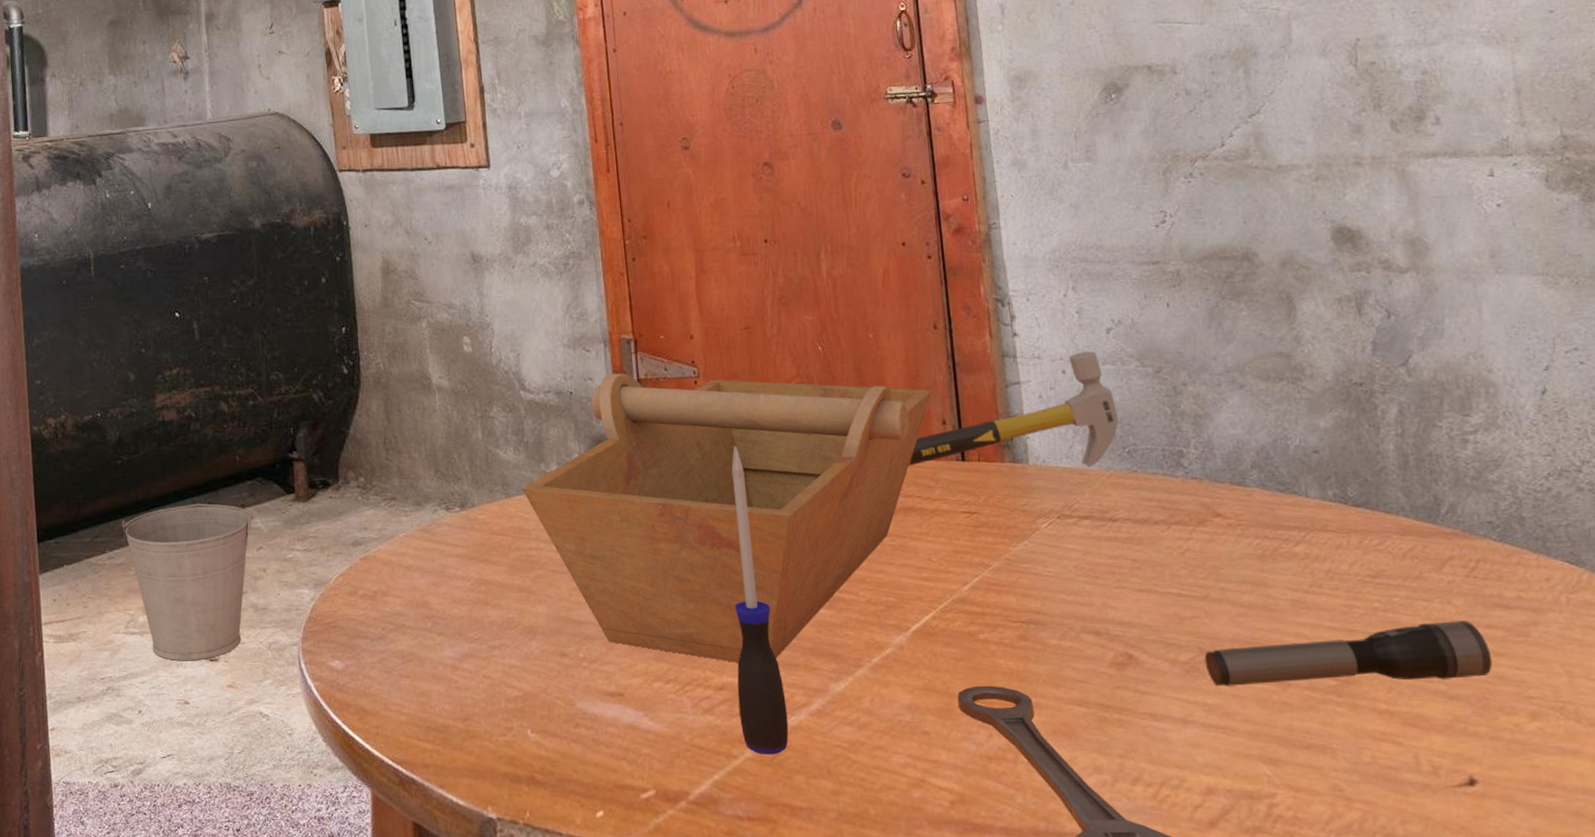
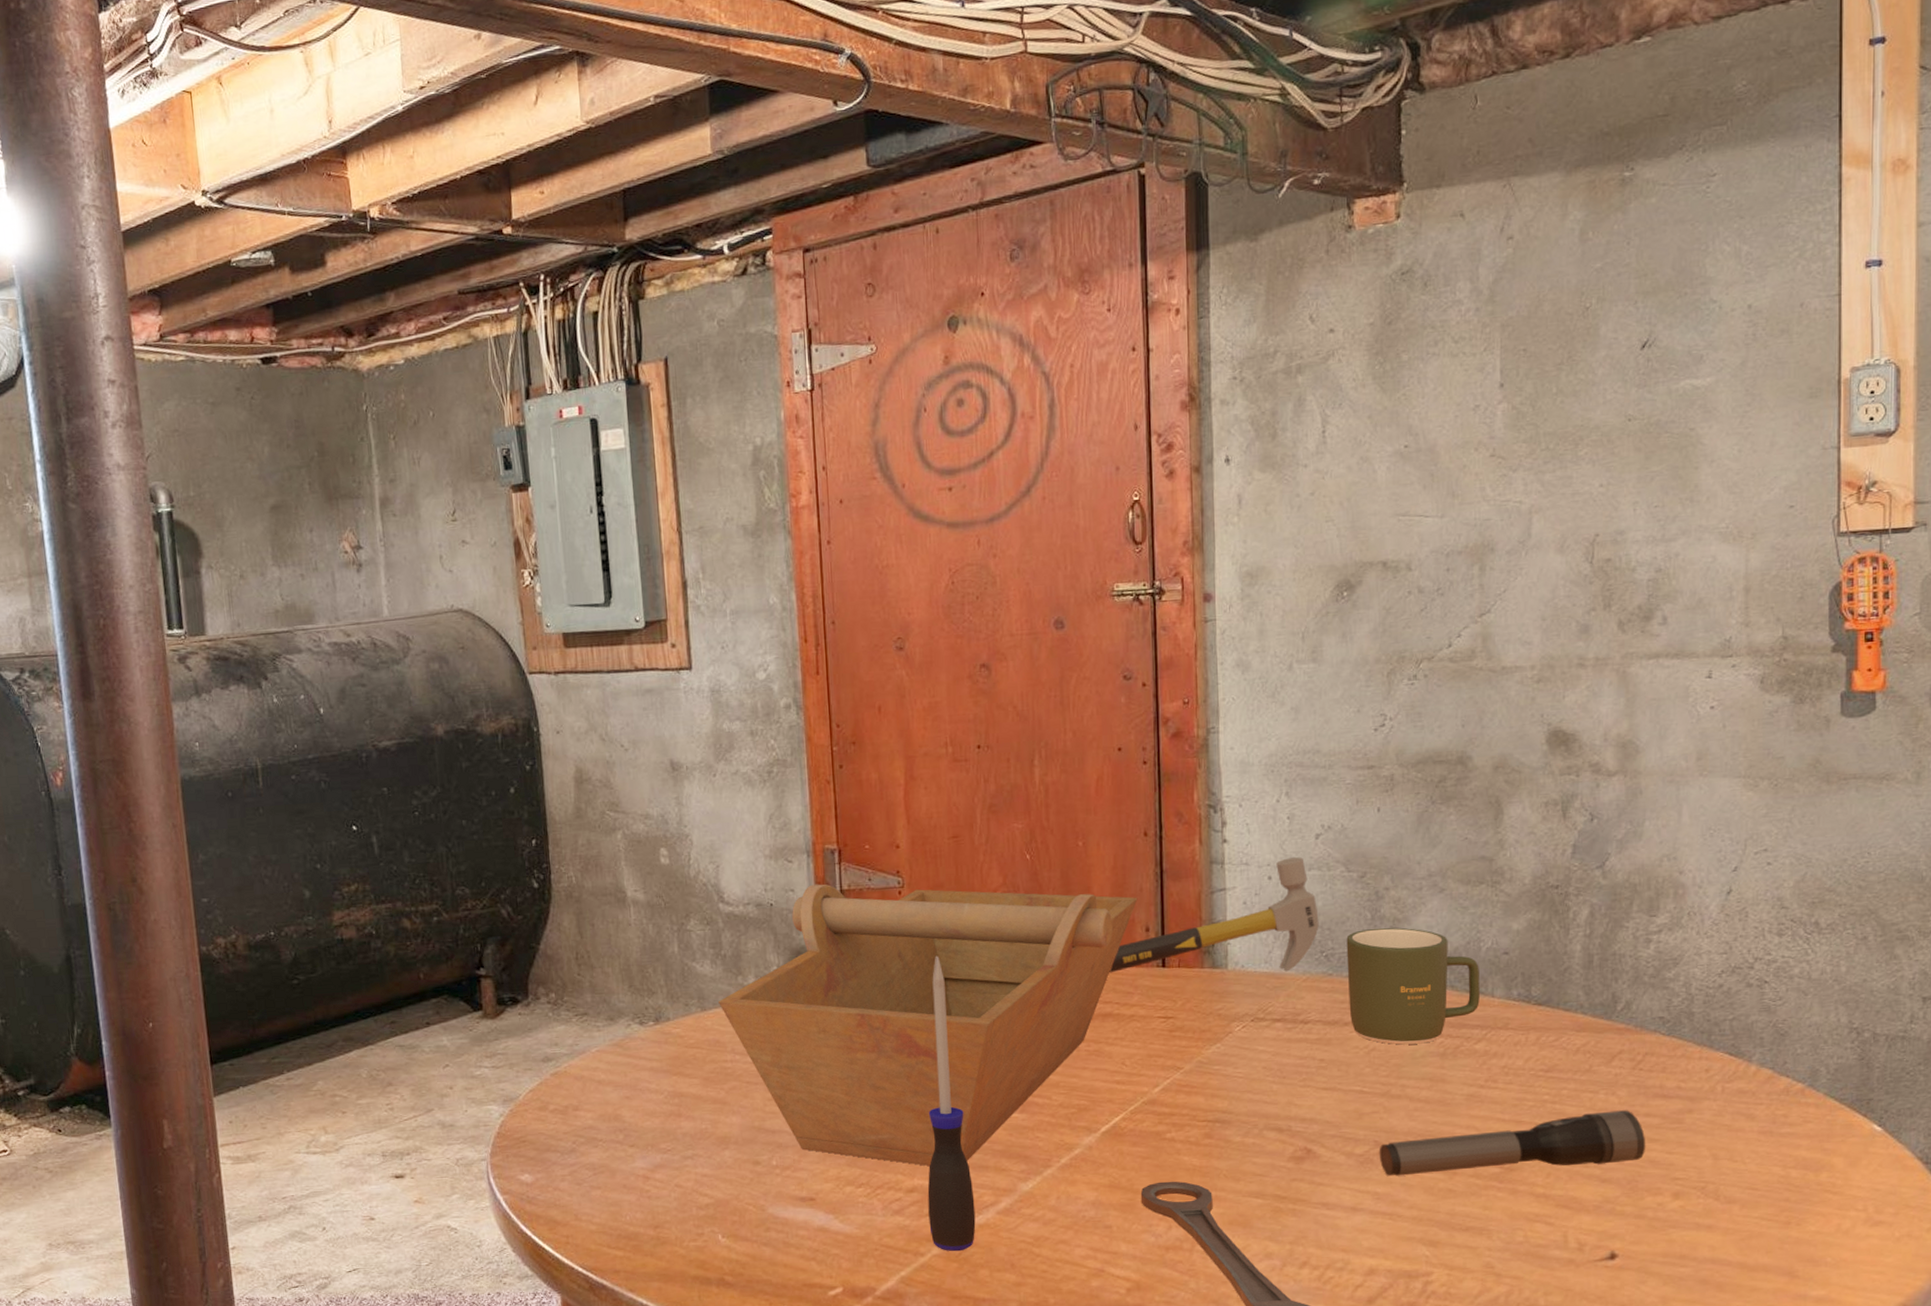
bucket: present [122,503,254,661] -> none [300,1022,440,1179]
mug: none [1148,424,1294,546] -> present [1346,927,1480,1045]

